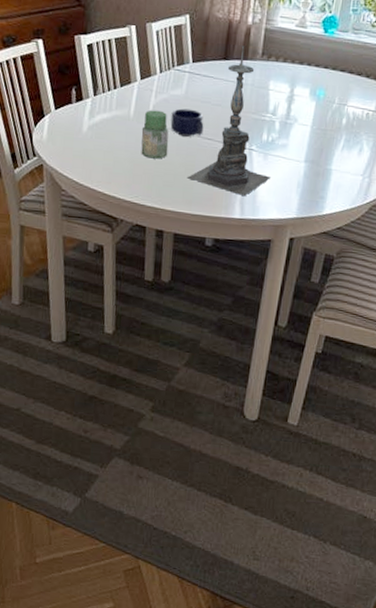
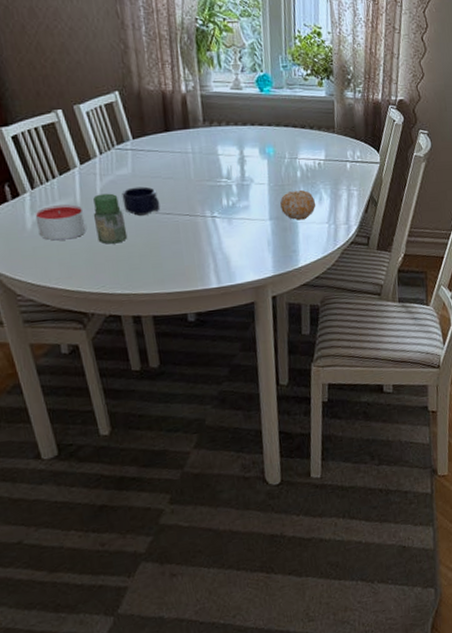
candle: none [91,113,134,148] -> present [35,204,86,241]
candle holder: present [188,45,271,196] -> none [154,115,240,264]
fruit: none [318,137,355,169] -> present [280,189,316,221]

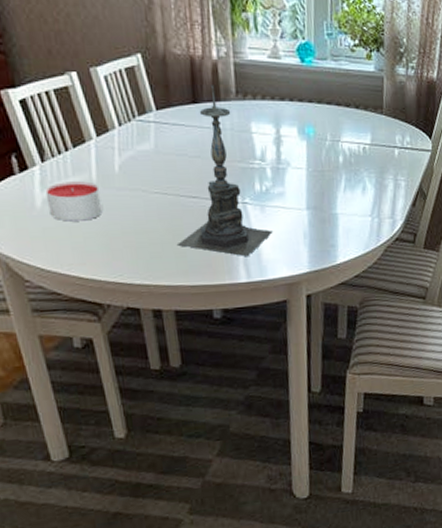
jar: present [93,193,128,244] -> none [110,171,149,228]
mug: present [121,186,160,216] -> none [143,165,186,198]
candle holder: none [154,115,240,264] -> present [178,85,273,256]
fruit: present [280,189,316,221] -> none [319,177,359,212]

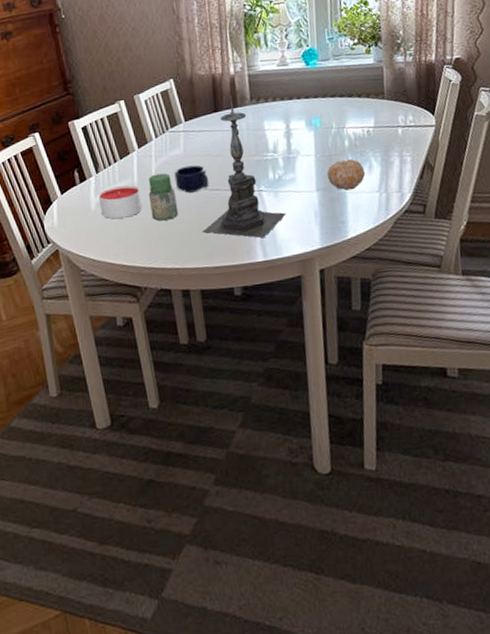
jar: none [110,171,149,228] -> present [148,173,179,221]
mug: none [143,165,186,198] -> present [174,165,209,193]
fruit: none [319,177,359,212] -> present [327,158,366,191]

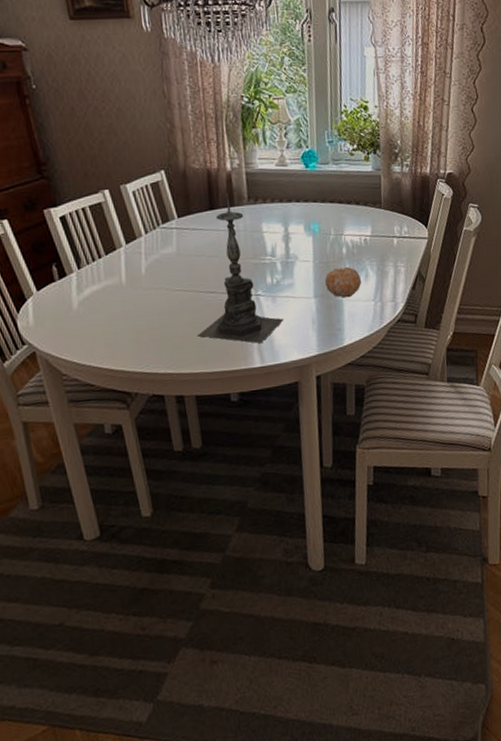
candle: present [98,185,142,220] -> none [81,284,131,320]
jar: present [148,173,179,221] -> none [138,272,172,324]
mug: present [174,165,209,193] -> none [166,265,204,295]

